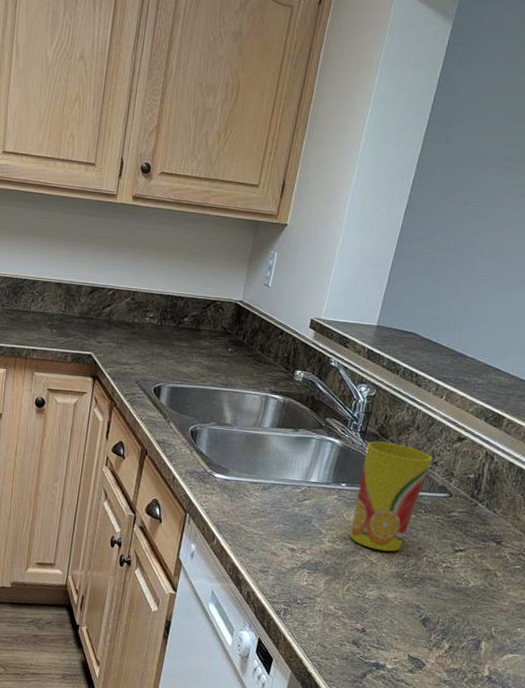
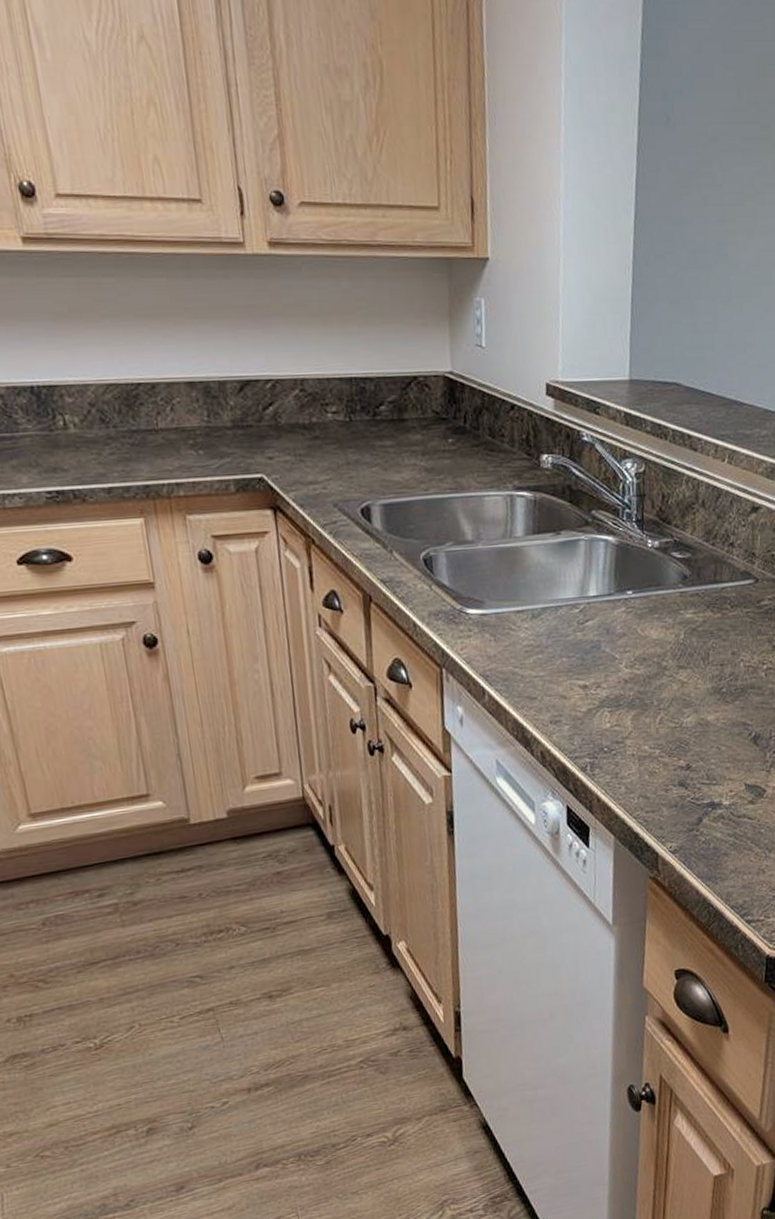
cup: present [349,441,433,552] -> none [647,528,727,666]

